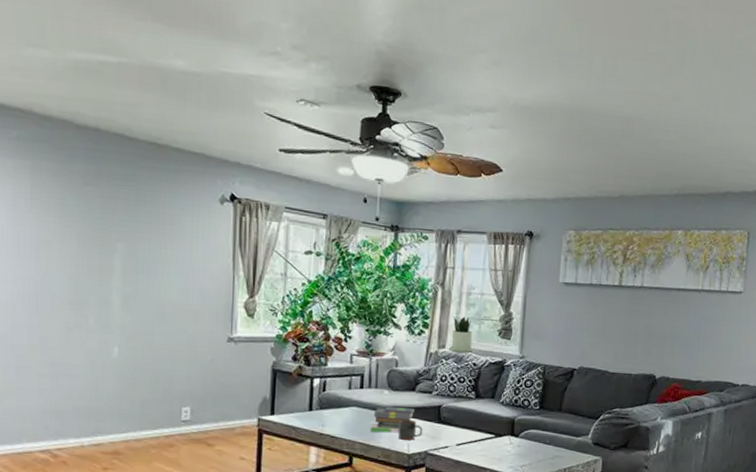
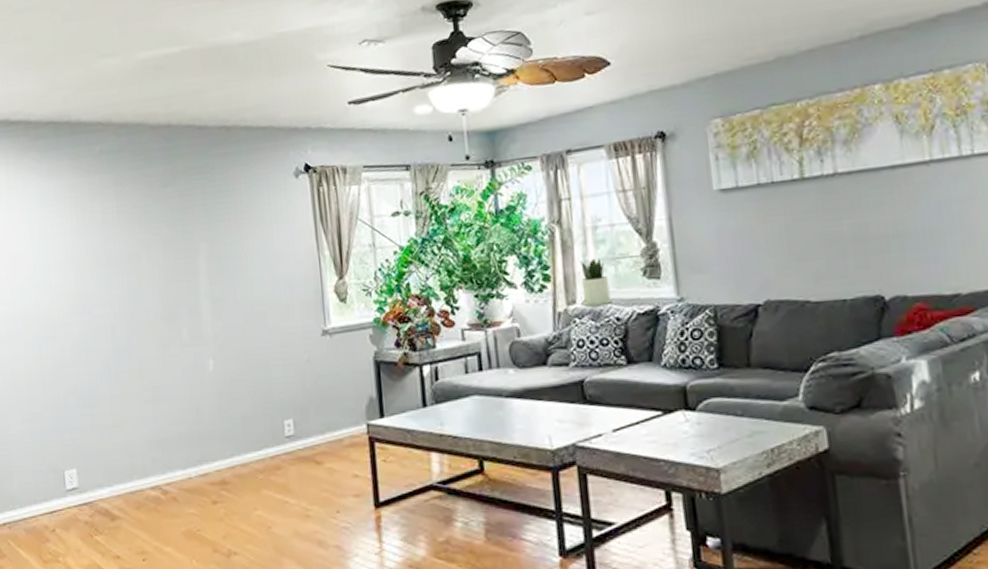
books: present [370,407,414,433] -> none [498,389,551,426]
mug: present [398,419,423,440] -> none [533,403,566,432]

